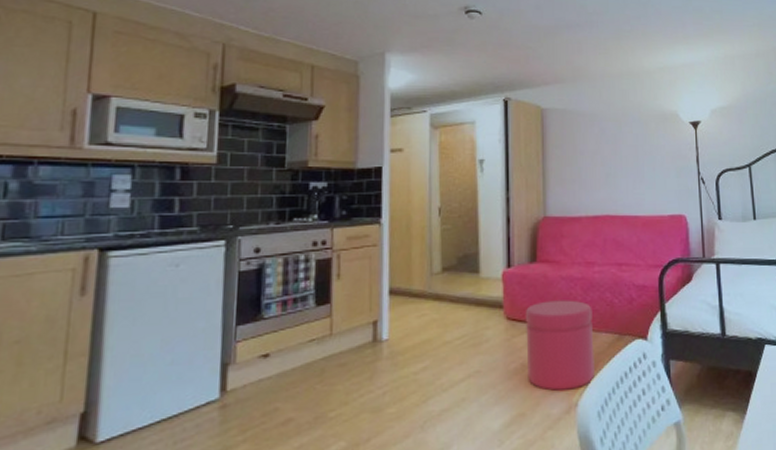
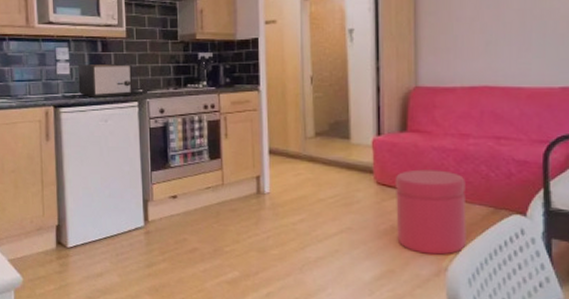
toaster: none [140,194,221,238] -> present [78,63,132,99]

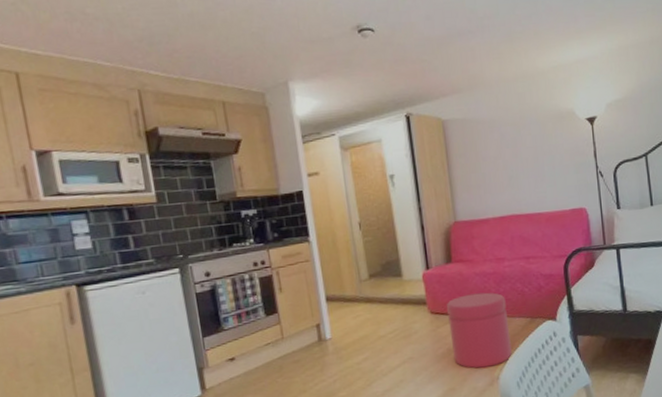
toaster: present [78,63,132,99] -> none [101,230,171,271]

